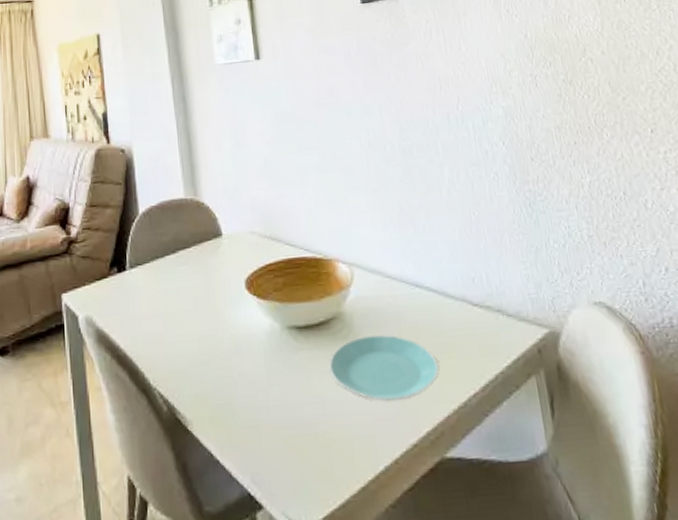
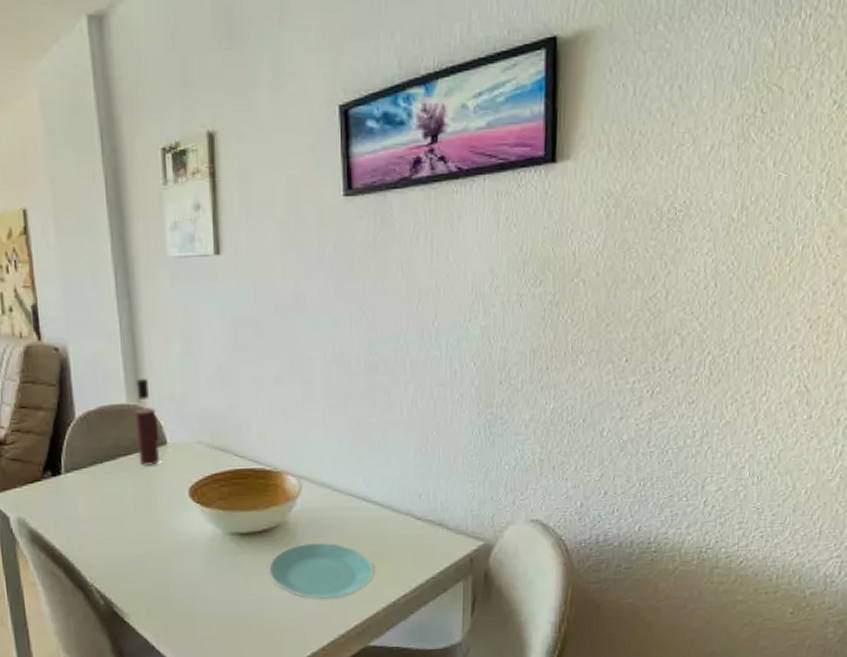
wine bottle: none [191,172,216,259] -> present [133,378,160,466]

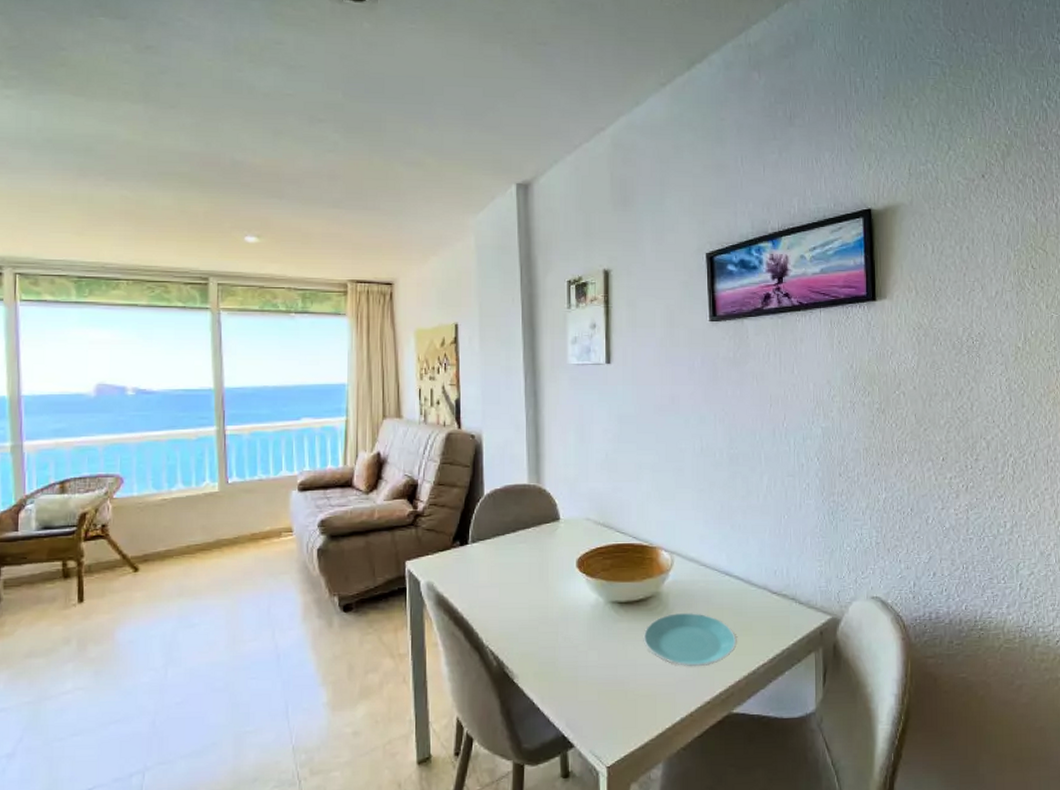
wine bottle: present [133,378,160,466] -> none [533,462,554,539]

